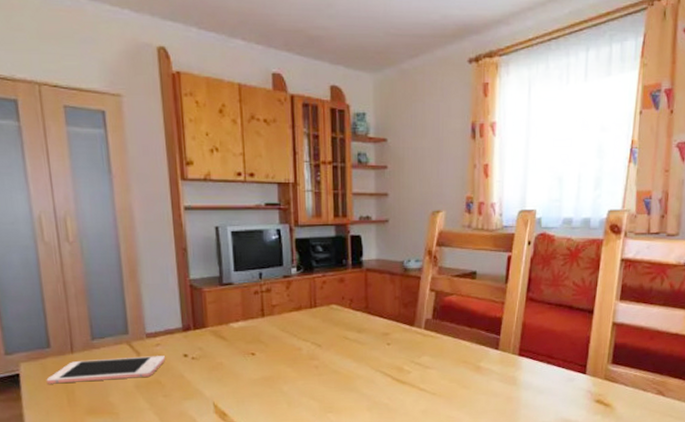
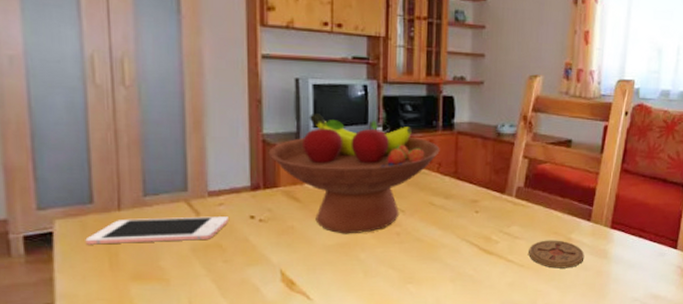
fruit bowl: none [196,258,351,369] -> present [268,113,440,234]
coaster: none [440,368,494,396] -> present [528,240,585,268]

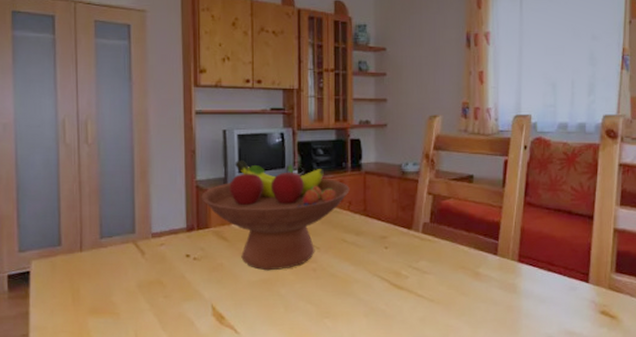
cell phone: present [85,216,228,245] -> none [54,256,168,282]
coaster: present [528,240,585,268] -> none [438,274,494,303]

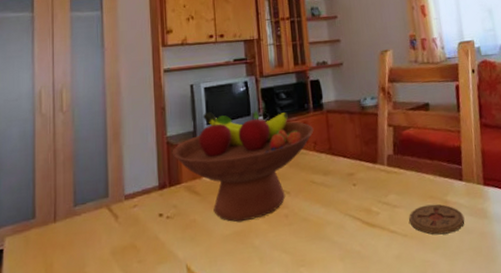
coaster: none [438,274,494,303] -> present [409,204,465,235]

